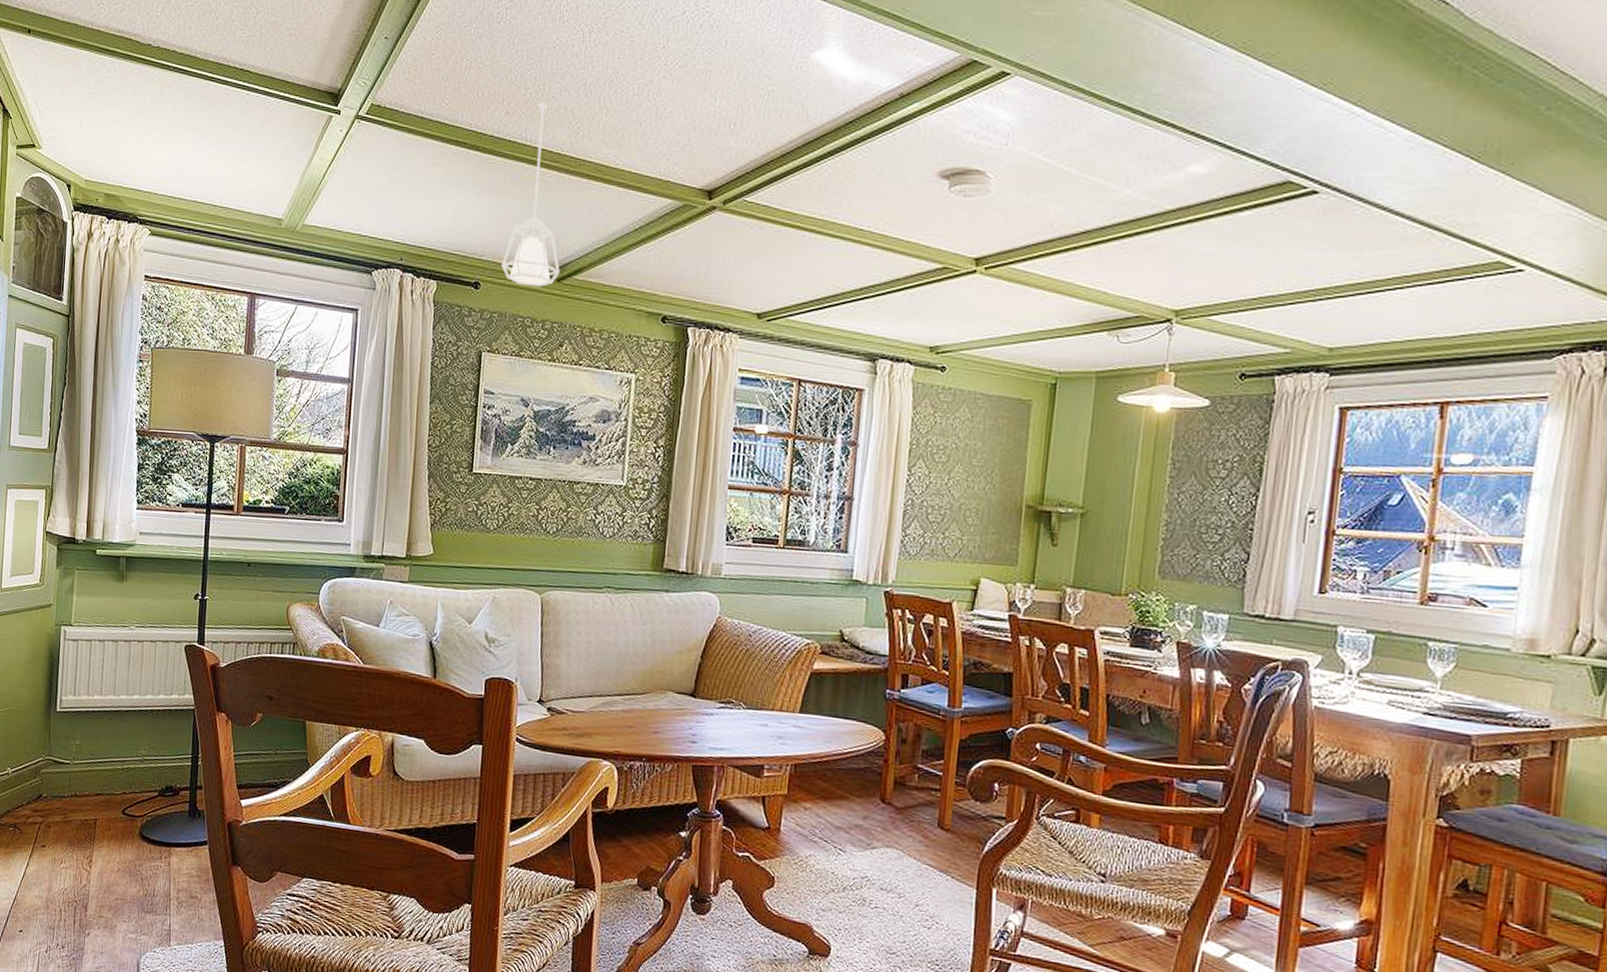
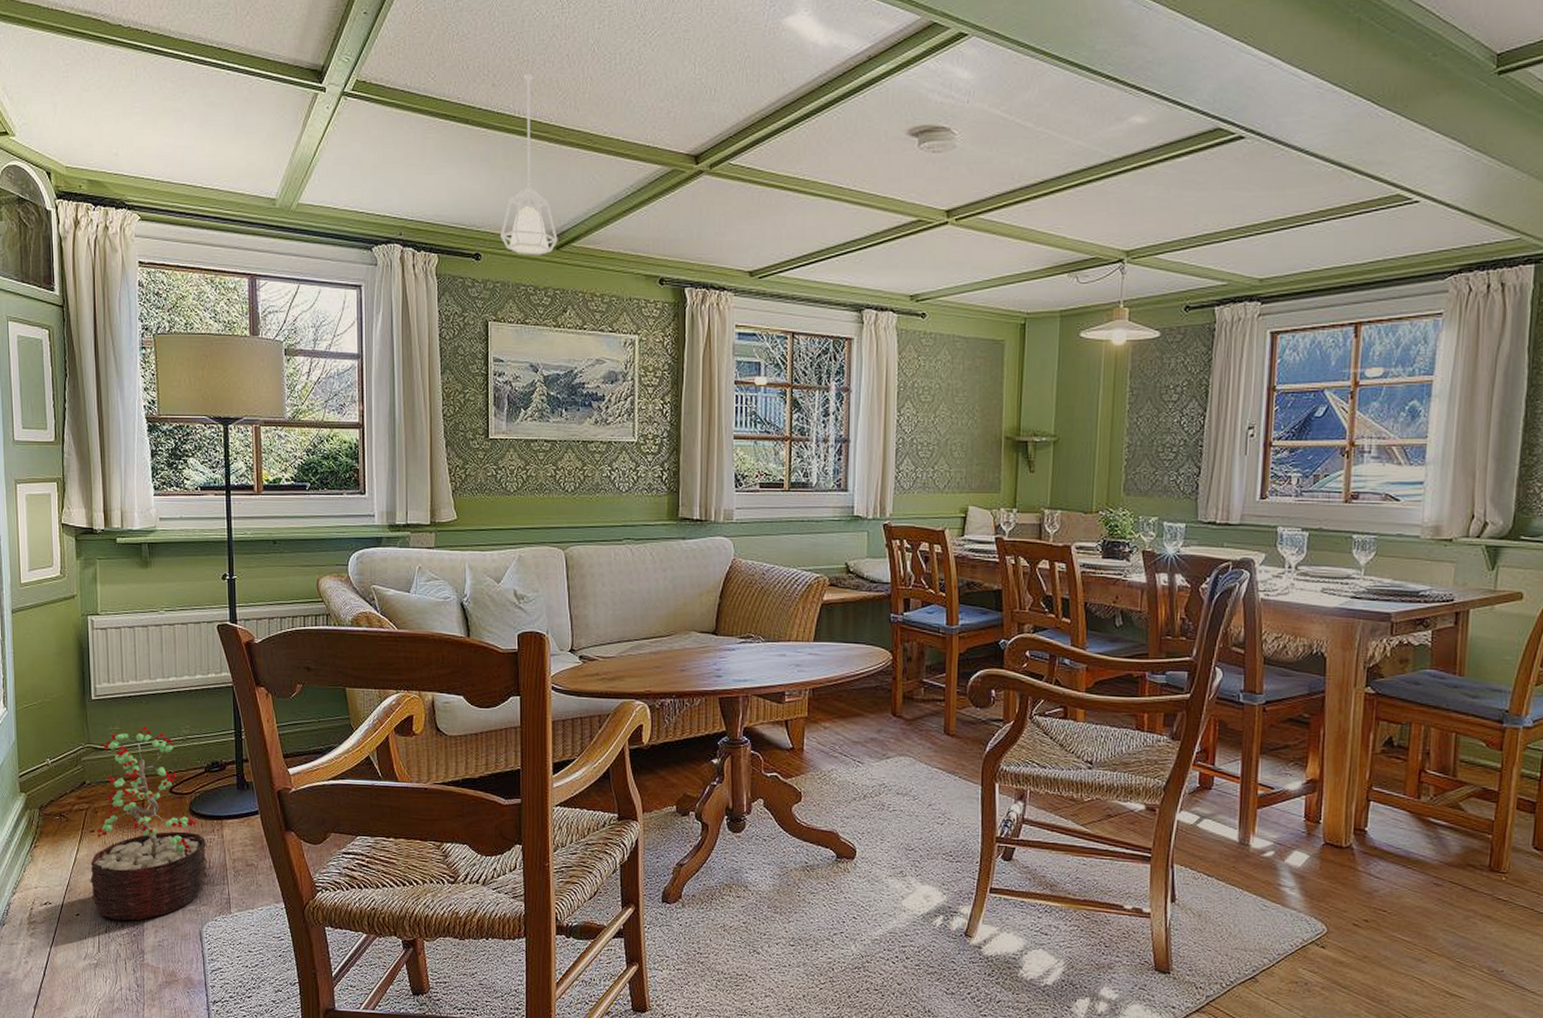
decorative plant: none [35,742,153,944] -> present [90,725,208,921]

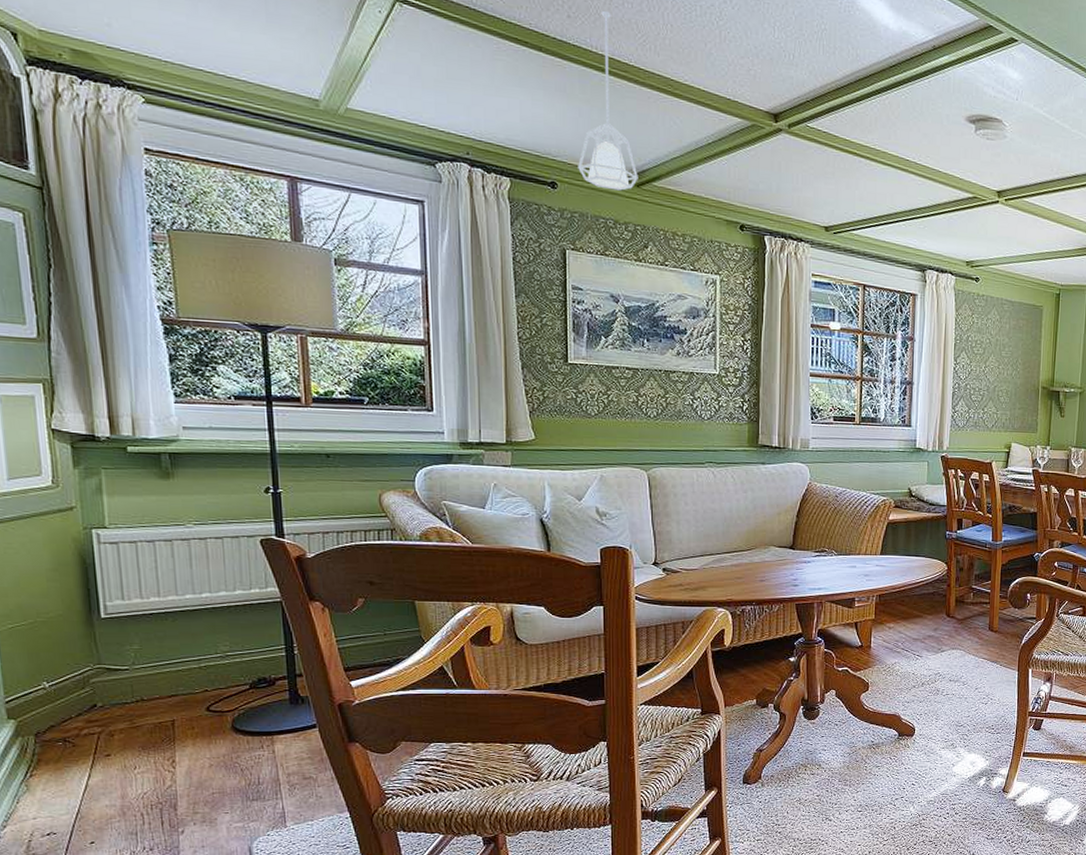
decorative plant: present [90,725,208,921] -> none [107,643,257,845]

